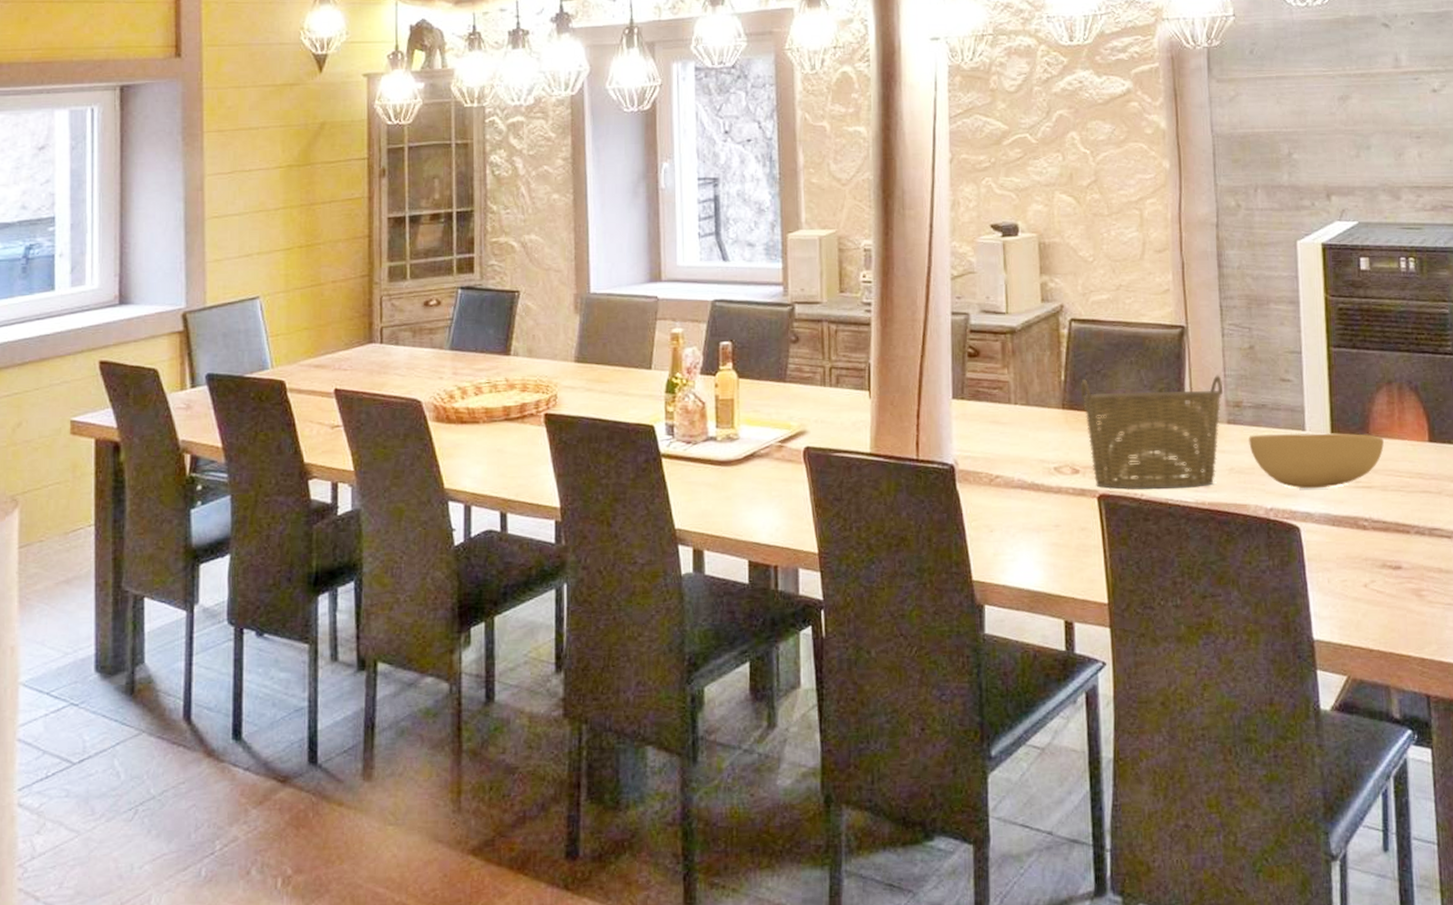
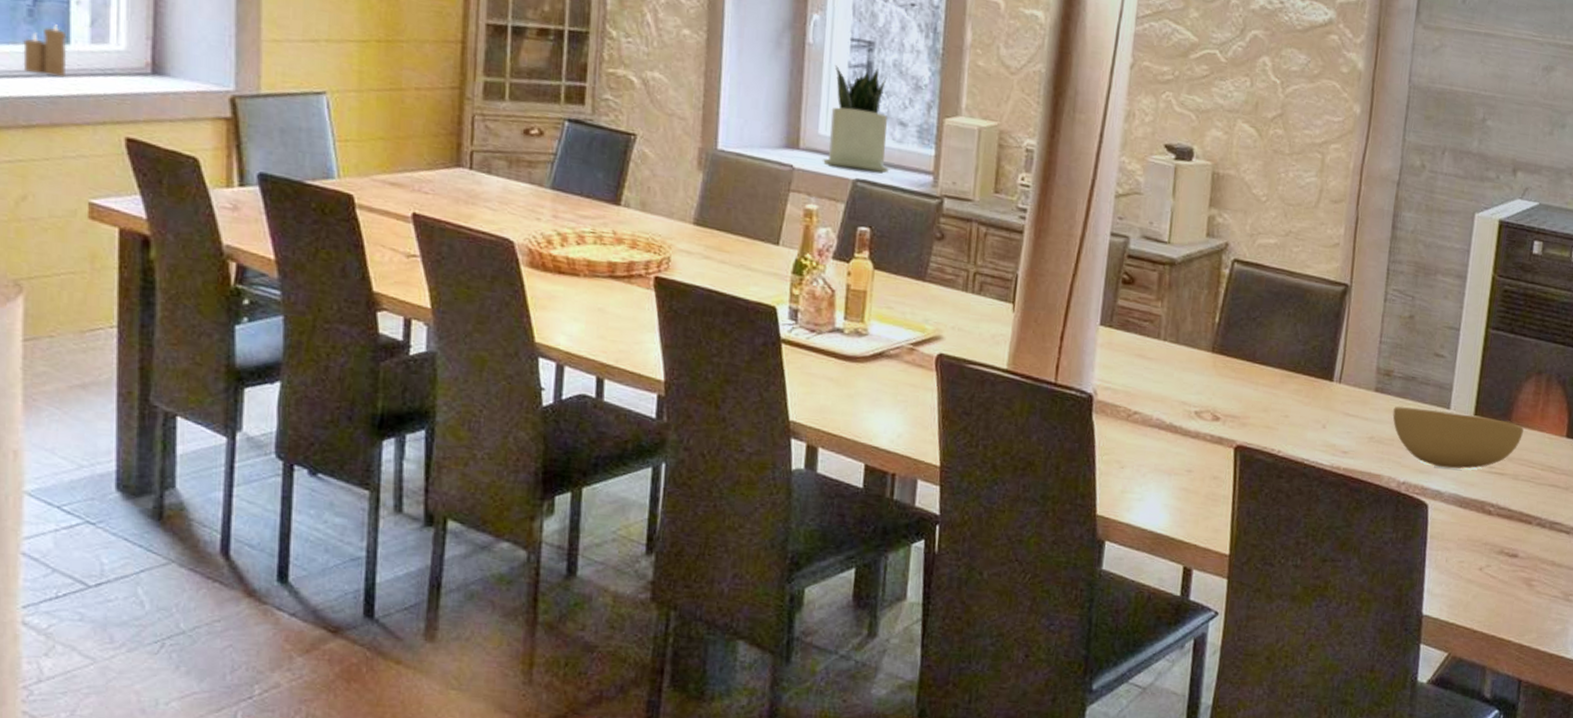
candle: none [18,276,53,320] -> present [23,24,67,78]
planter: none [682,200,744,294] -> present [822,65,890,175]
basket: present [1081,375,1223,489] -> none [1233,325,1378,451]

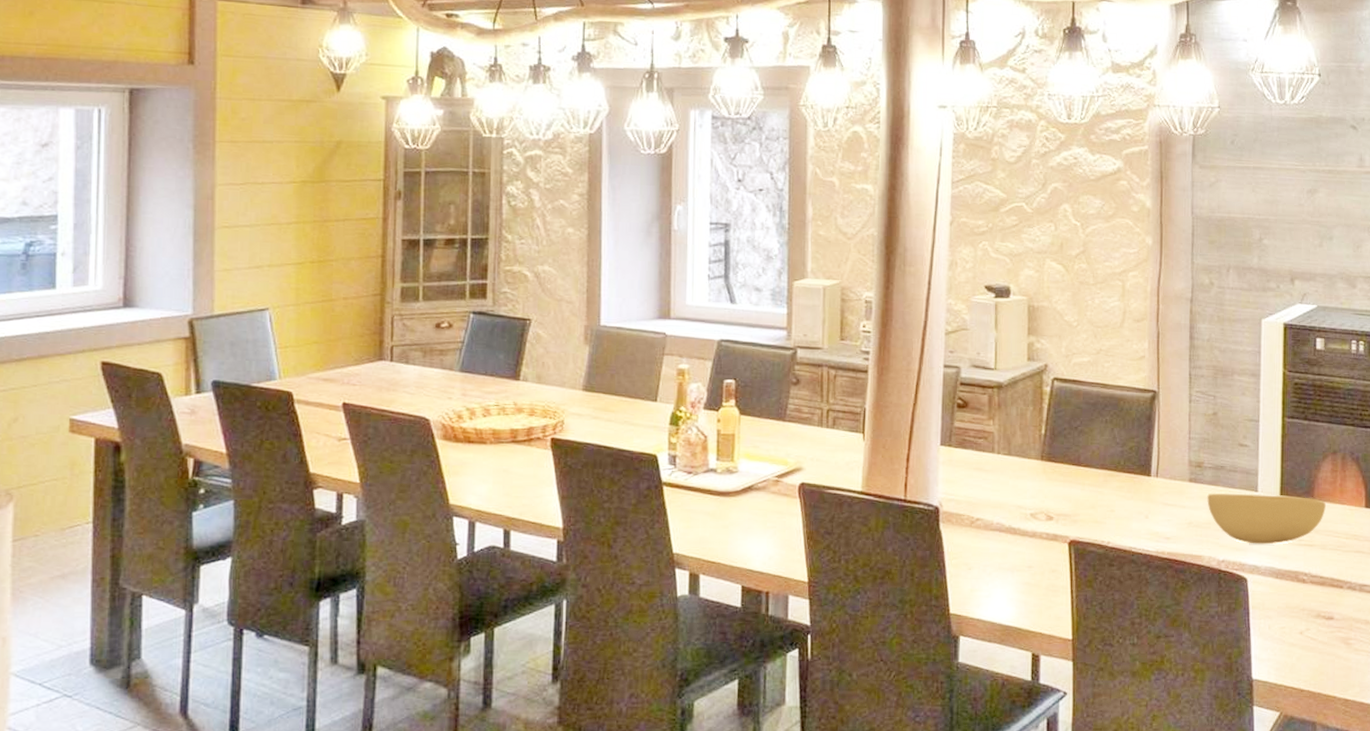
candle: present [23,24,67,78] -> none [17,274,54,317]
planter: present [822,65,890,175] -> none [690,246,749,334]

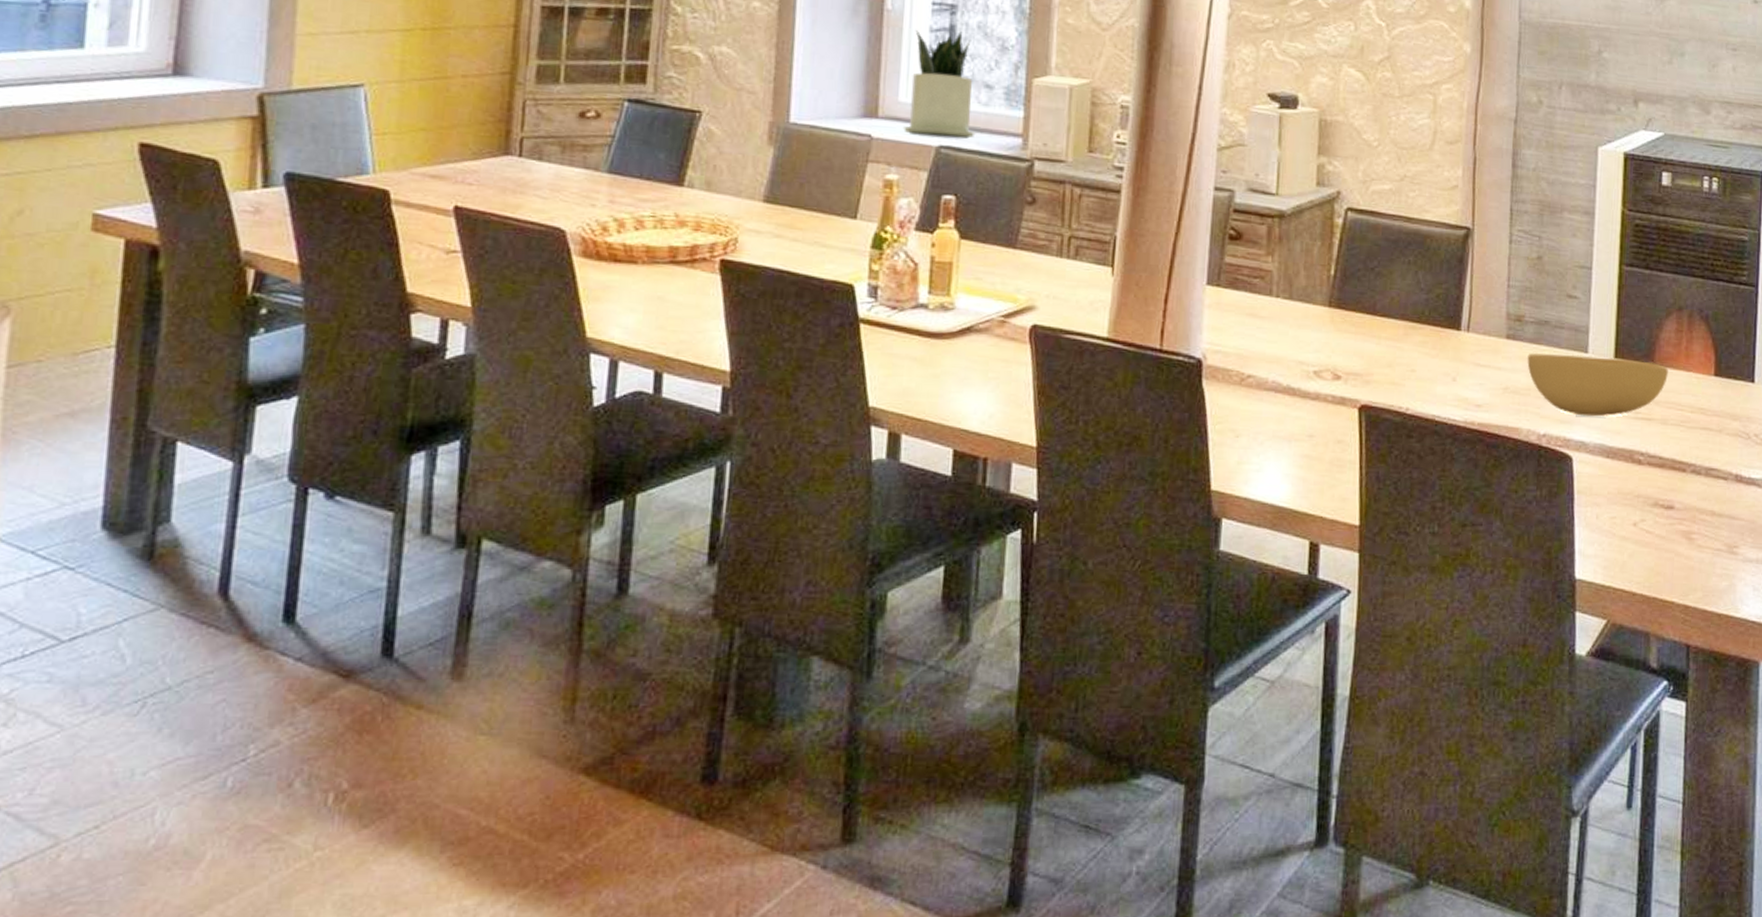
planter: none [690,246,749,334] -> present [902,30,976,140]

